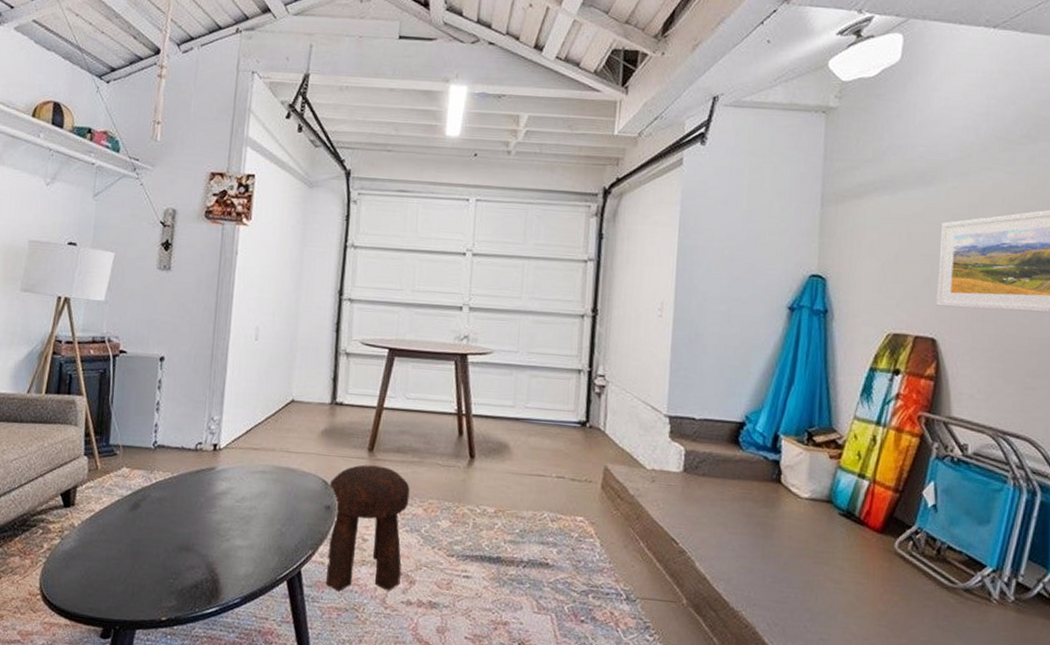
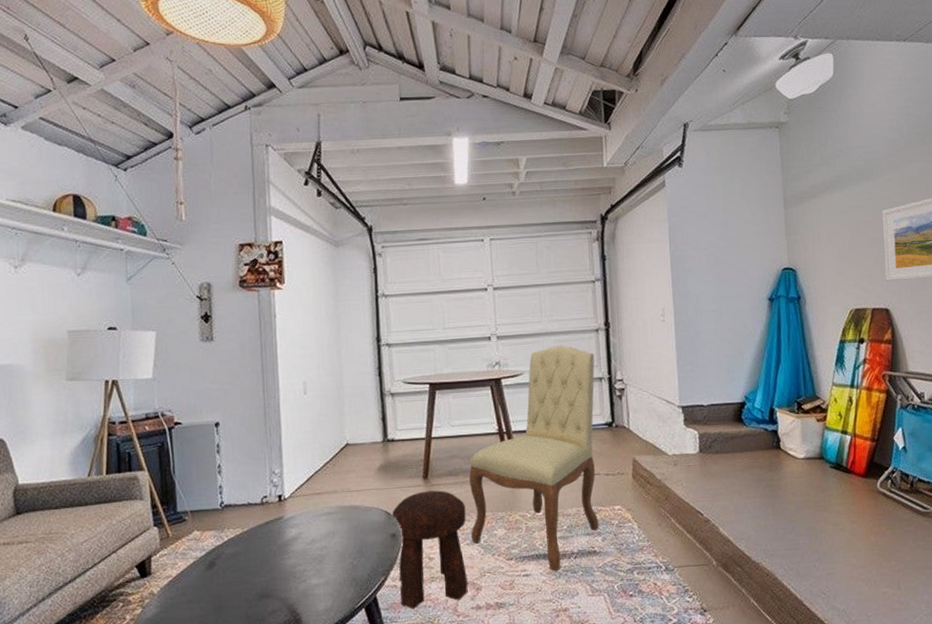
chair: none [411,326,576,579] -> present [469,345,599,572]

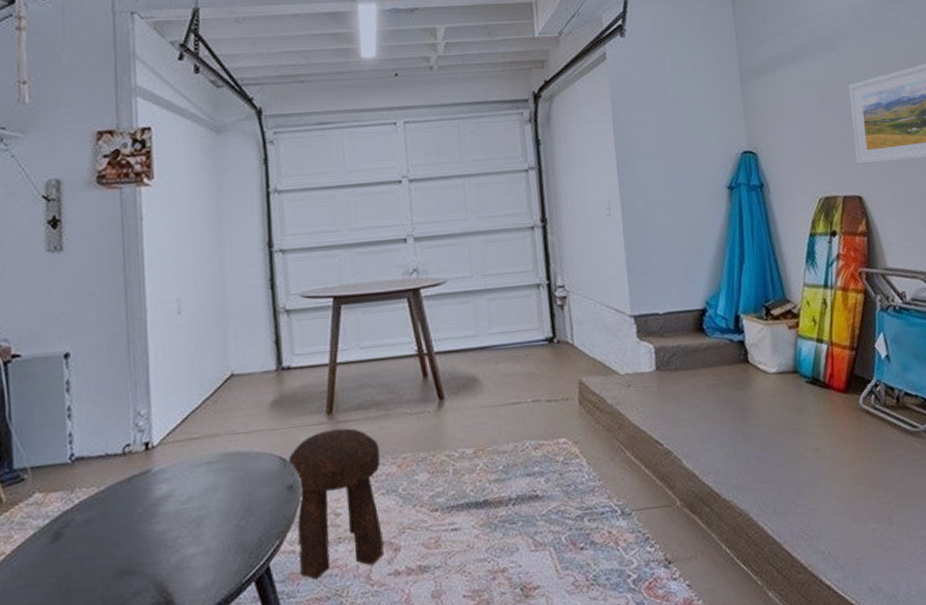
chair: present [469,345,599,572] -> none [383,246,541,523]

